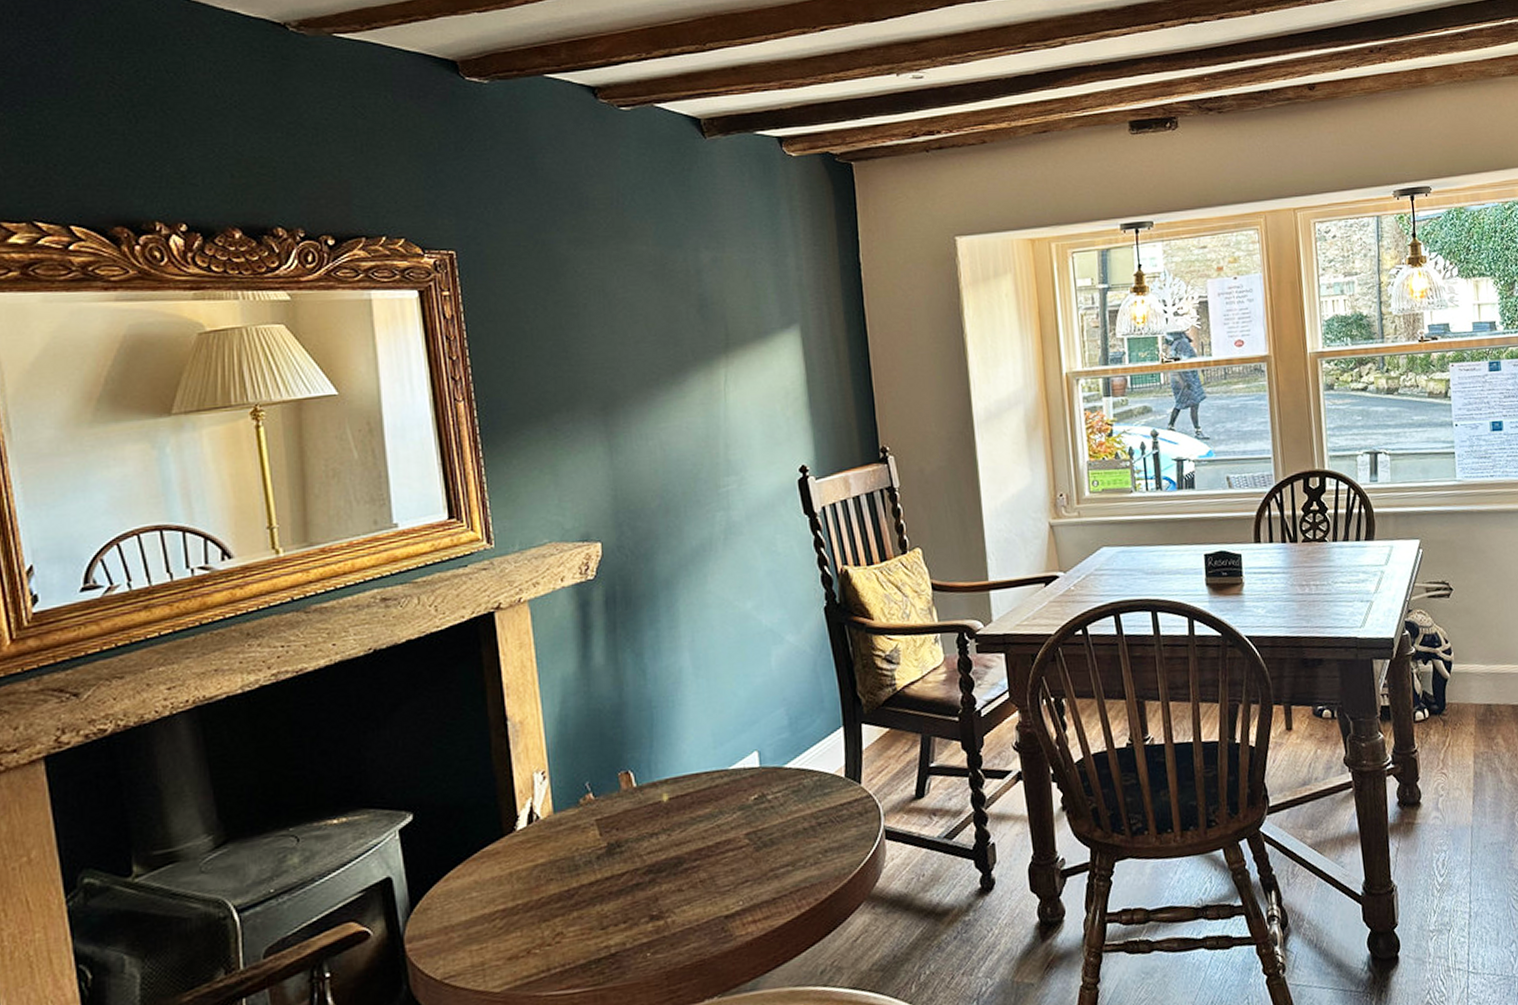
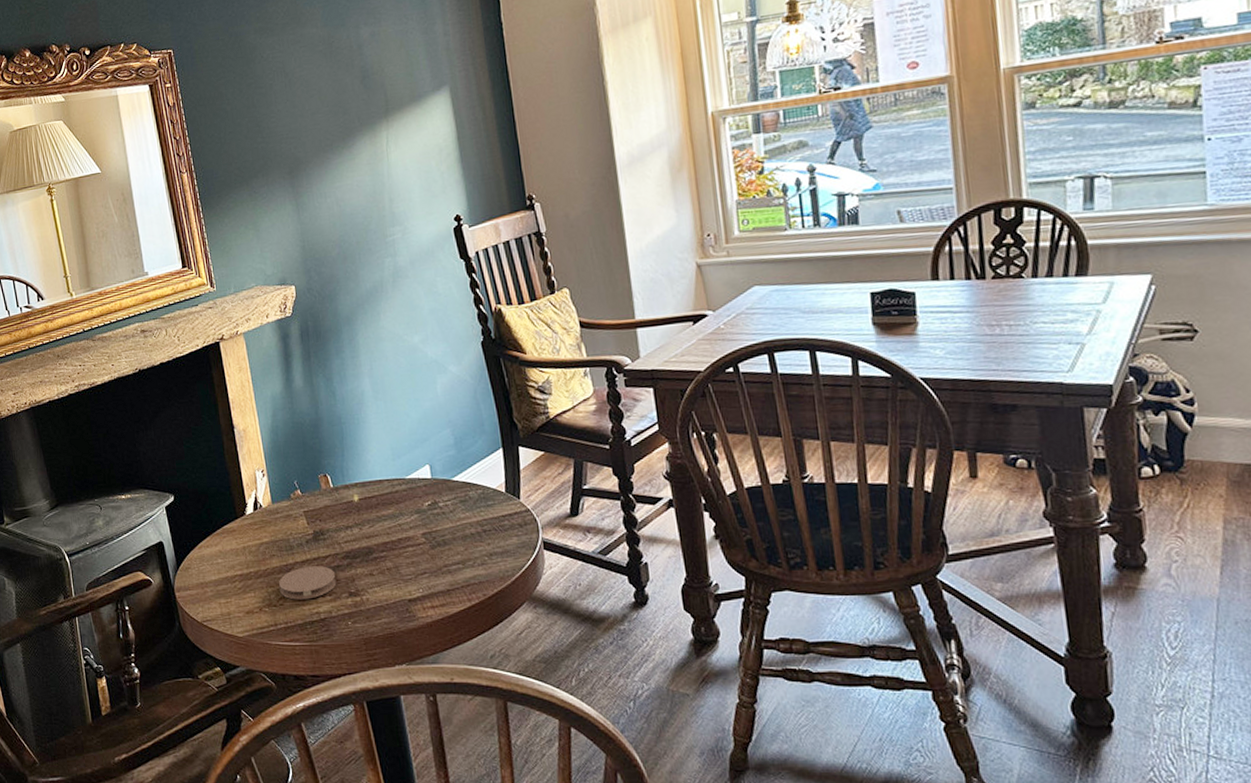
coaster: none [555,886,634,935] -> present [278,566,337,600]

